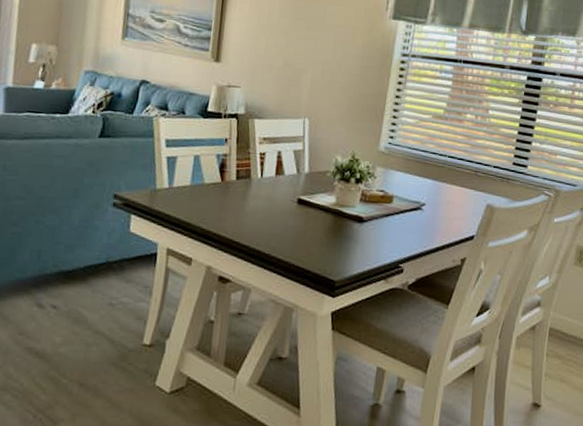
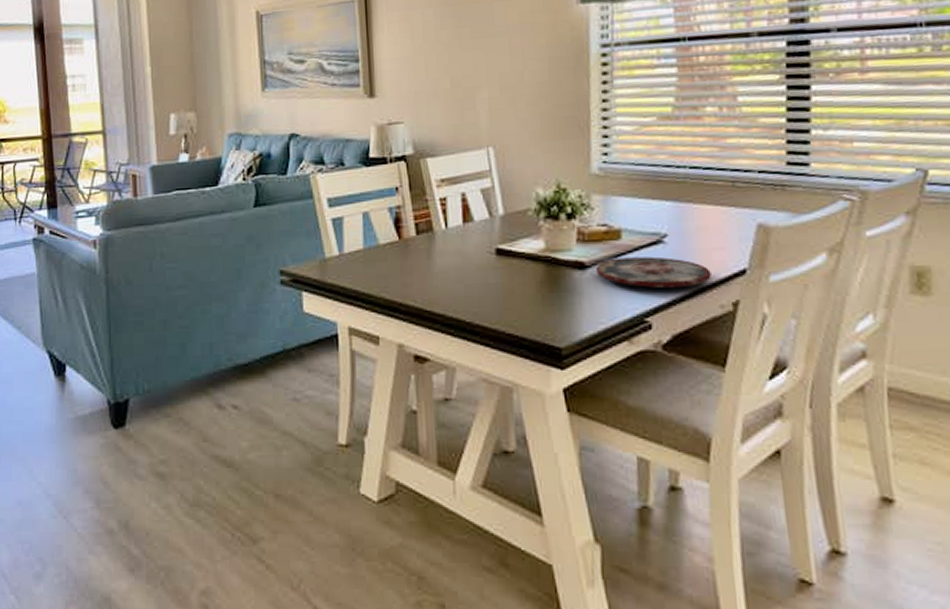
plate: none [370,217,450,244] -> present [595,256,712,288]

